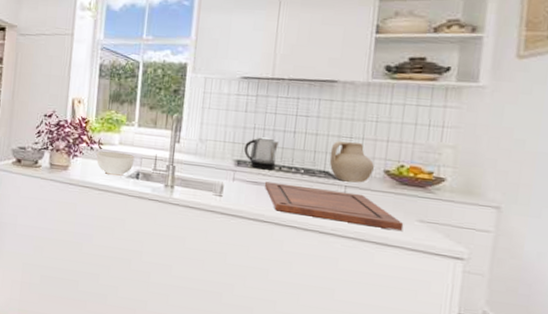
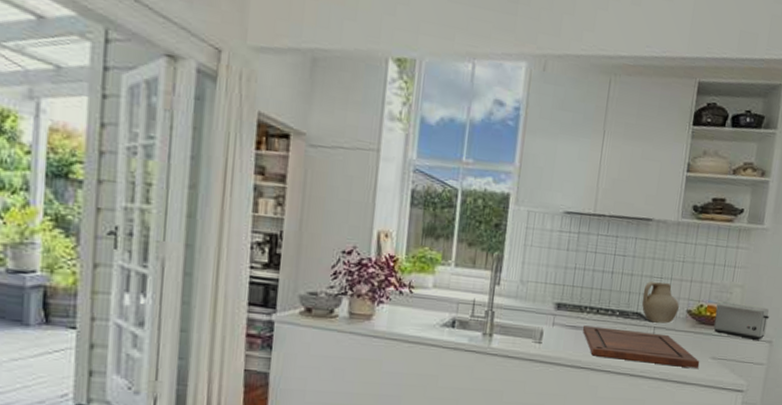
bowl: present [96,151,135,177] -> none [406,295,451,326]
kettle: present [244,137,279,170] -> none [564,278,598,313]
toaster: none [419,163,495,205] -> present [713,302,770,340]

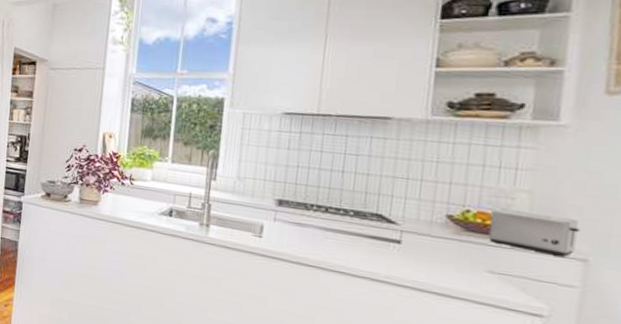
cutting board: present [582,325,700,369] -> none [308,223,471,283]
ceramic pitcher: present [641,280,679,324] -> none [382,181,435,228]

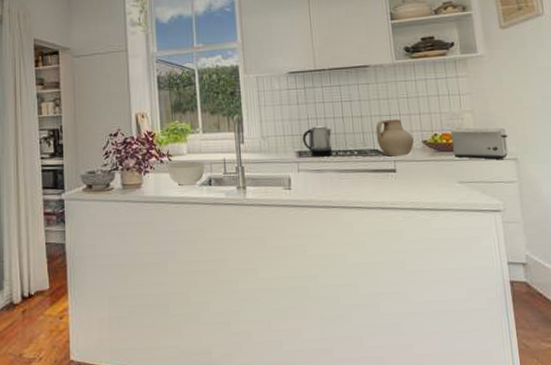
bowl: none [127,187,168,214] -> present [167,161,205,187]
kettle: none [286,176,325,211] -> present [303,126,333,157]
ceramic pitcher: none [382,181,435,228] -> present [375,118,414,157]

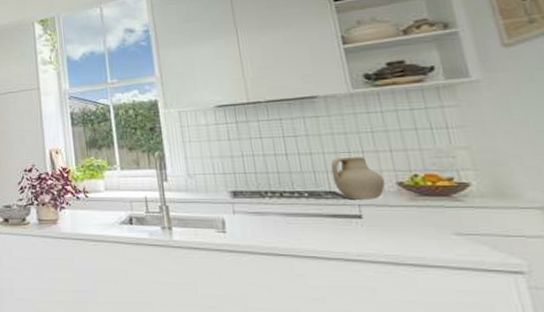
bowl: present [167,161,205,187] -> none [83,198,125,224]
kettle: present [303,126,333,157] -> none [237,164,276,198]
toaster: present [451,127,509,160] -> none [438,167,531,208]

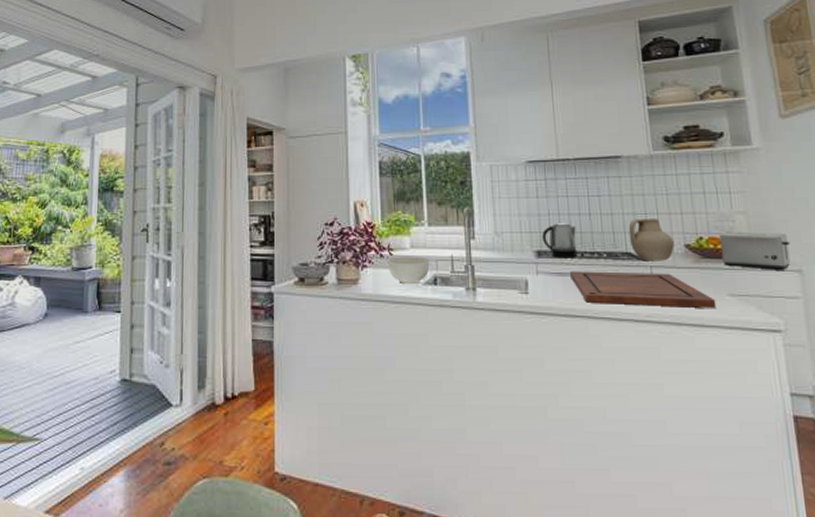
bowl: none [83,198,125,224] -> present [387,257,430,285]
kettle: none [237,164,276,198] -> present [542,223,578,258]
cutting board: none [268,210,441,249] -> present [569,271,717,309]
toaster: none [438,167,531,208] -> present [719,231,791,270]

